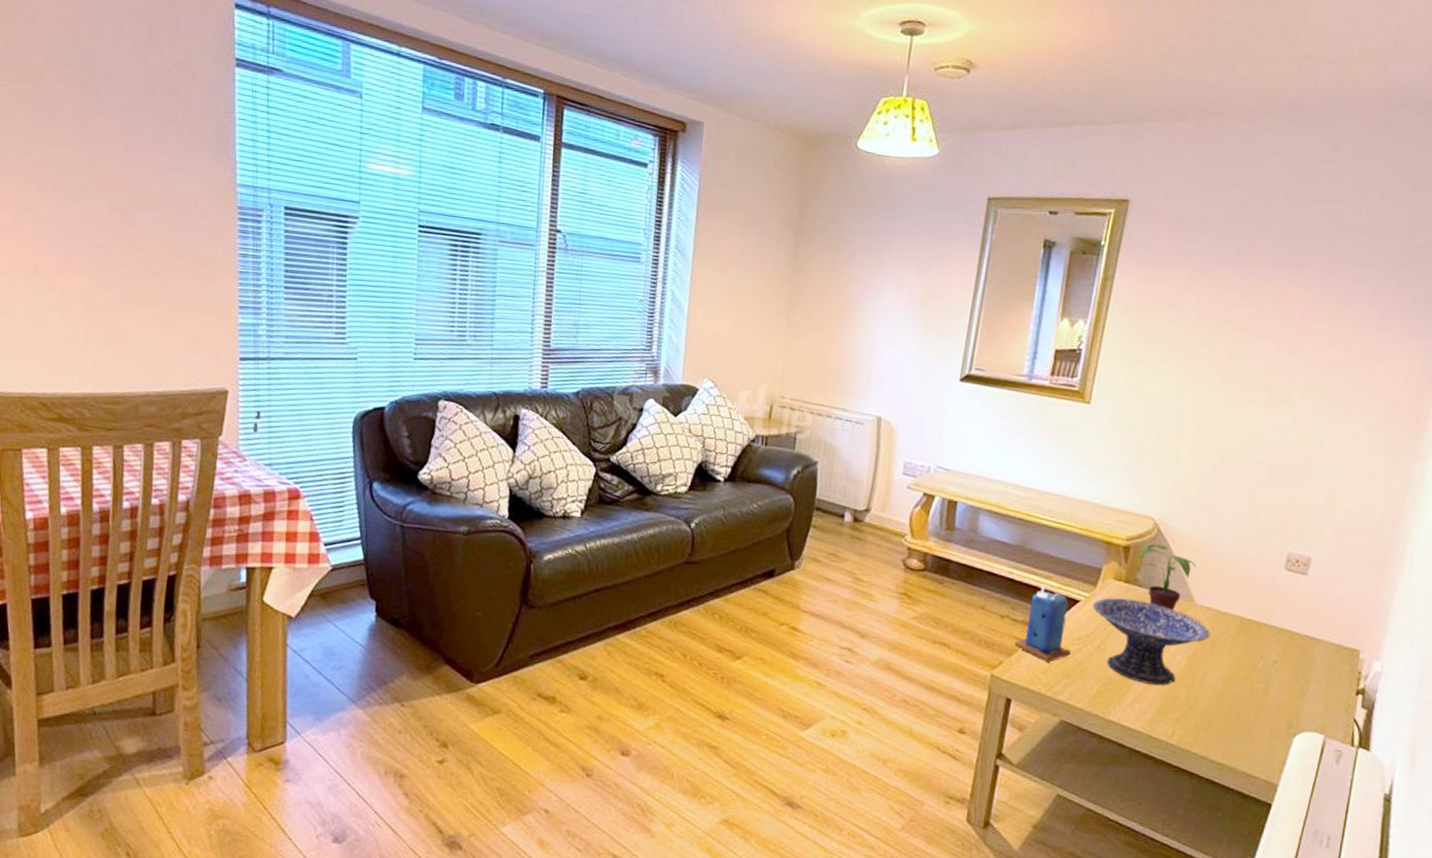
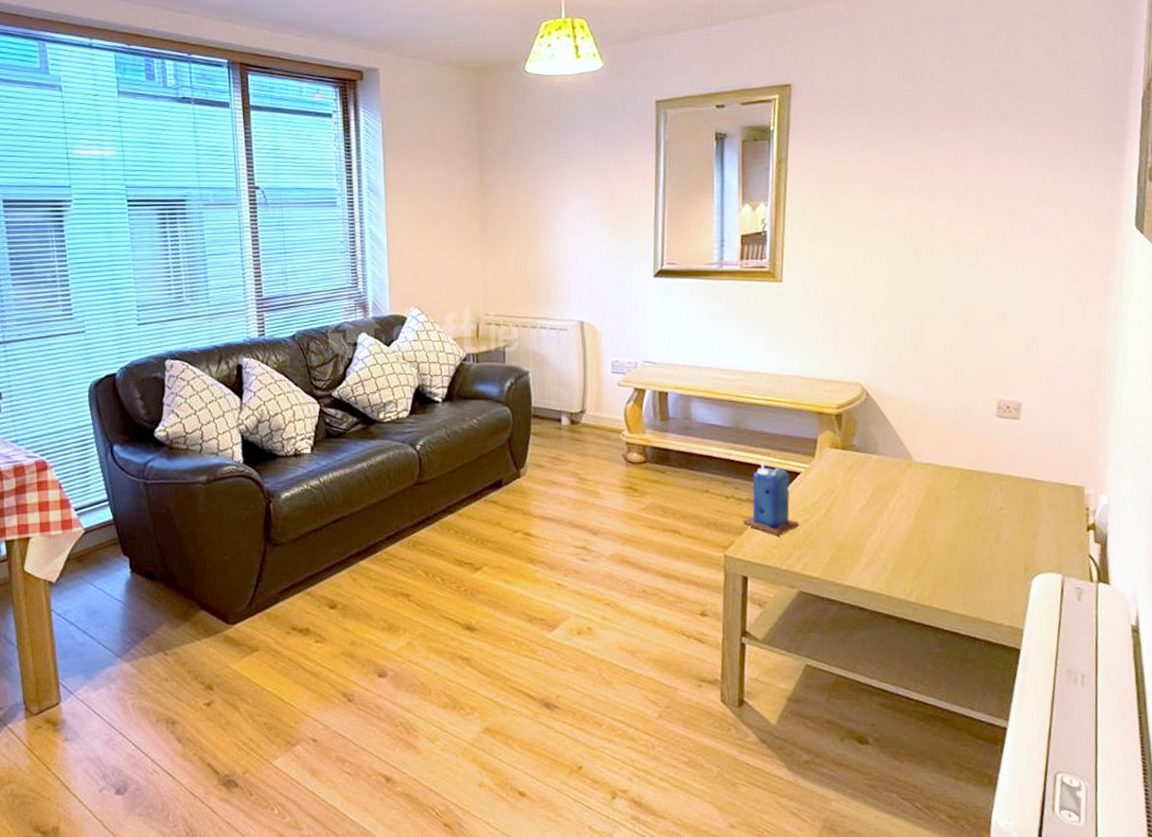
decorative bowl: present [1092,597,1211,686] -> none [813,464,934,546]
potted plant: present [1137,544,1196,611] -> none [850,408,909,471]

